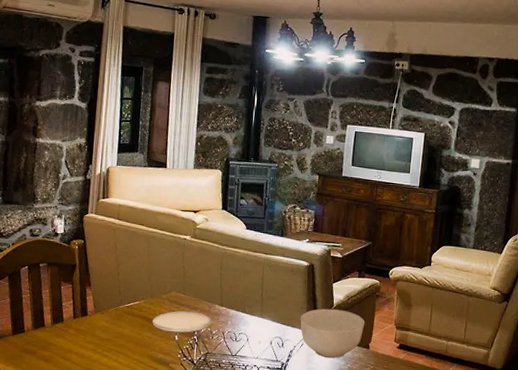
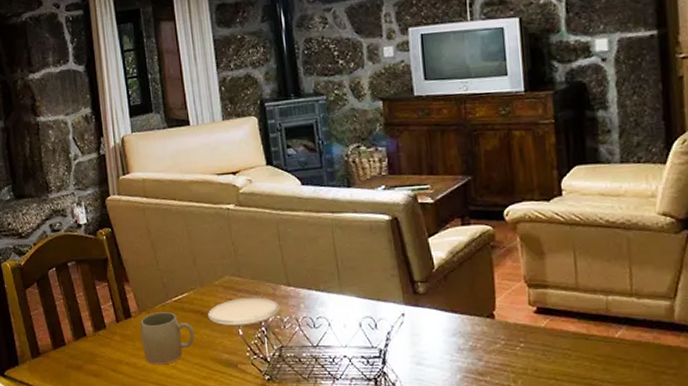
mug: none [92,314,139,358] -> present [140,312,195,365]
bowl: present [300,308,365,358] -> none [393,271,483,336]

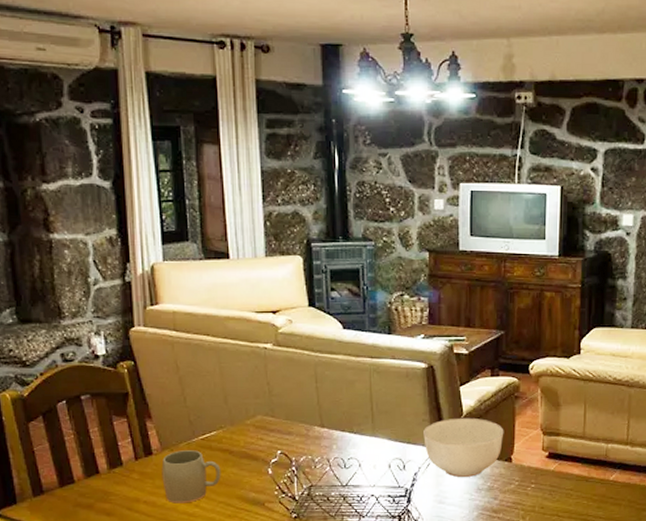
plate: present [208,297,280,327] -> none [237,437,312,466]
bowl: none [393,271,483,336] -> present [423,417,504,477]

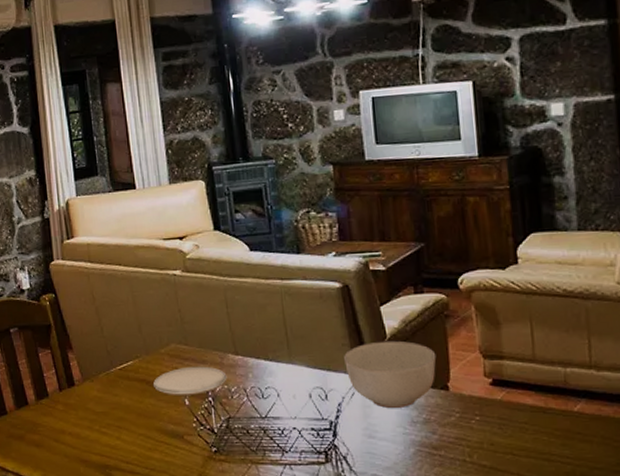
mug: present [161,450,221,504] -> none [83,381,140,435]
plate: none [237,437,312,466] -> present [153,366,227,396]

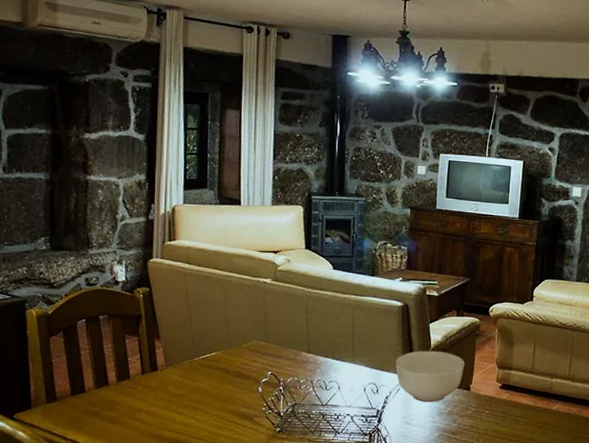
plate: present [153,366,227,396] -> none [232,360,298,385]

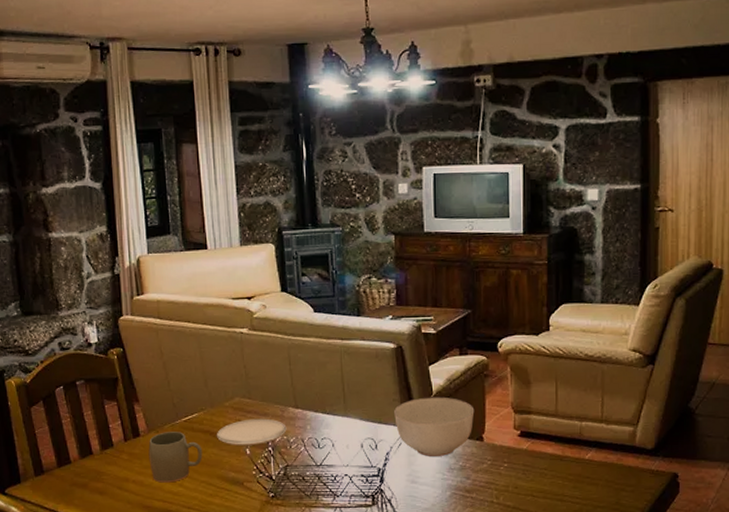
mug: none [164,368,217,415] -> present [148,431,203,483]
plate: none [232,360,298,385] -> present [217,418,287,446]

